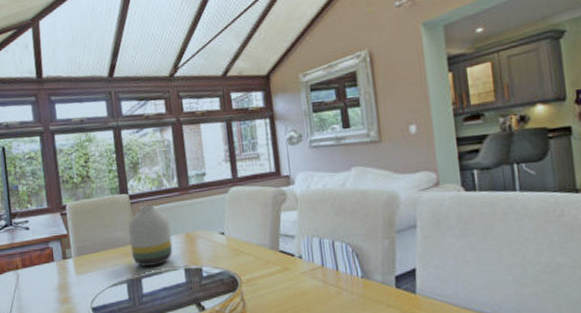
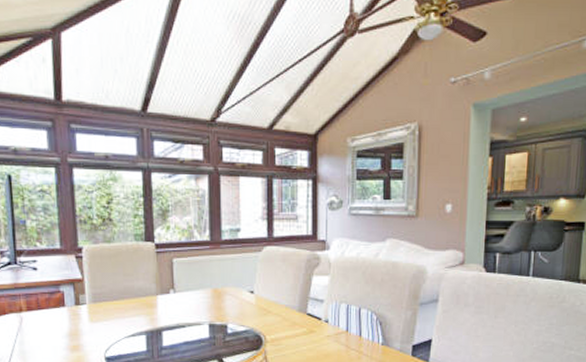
vase: present [128,205,173,267] -> none [152,257,198,320]

